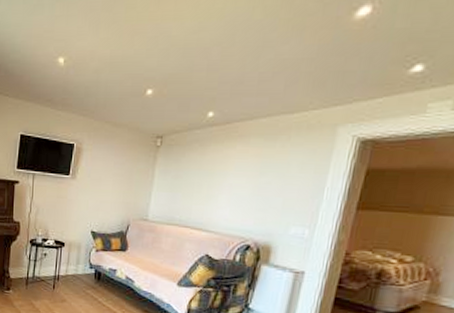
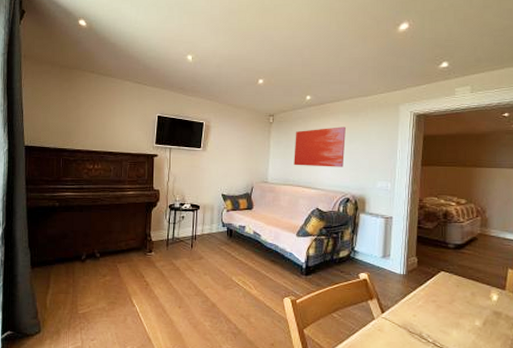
wall art: none [182,153,257,206] -> present [294,127,346,167]

